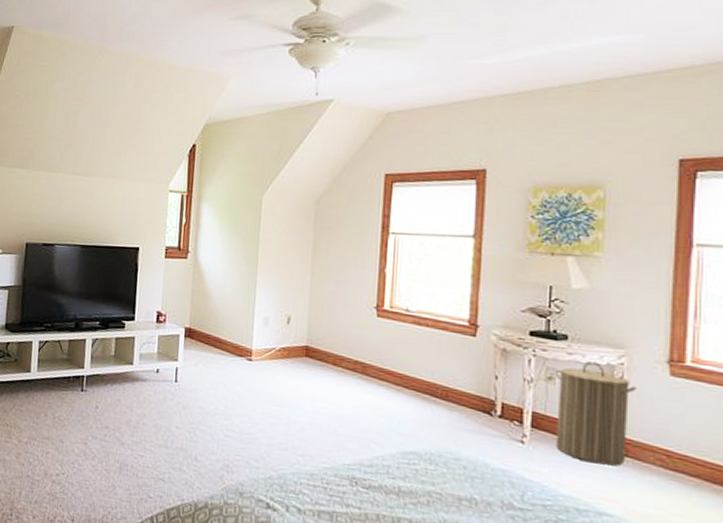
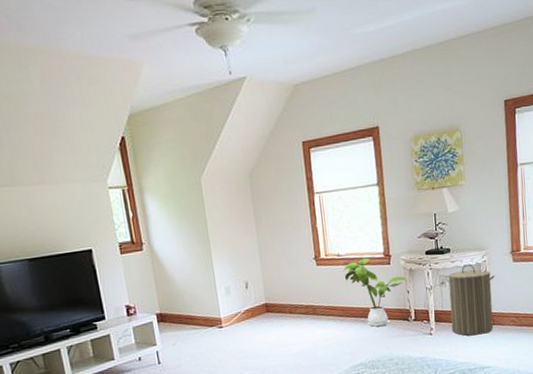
house plant: none [410,320,503,412] -> present [343,257,412,327]

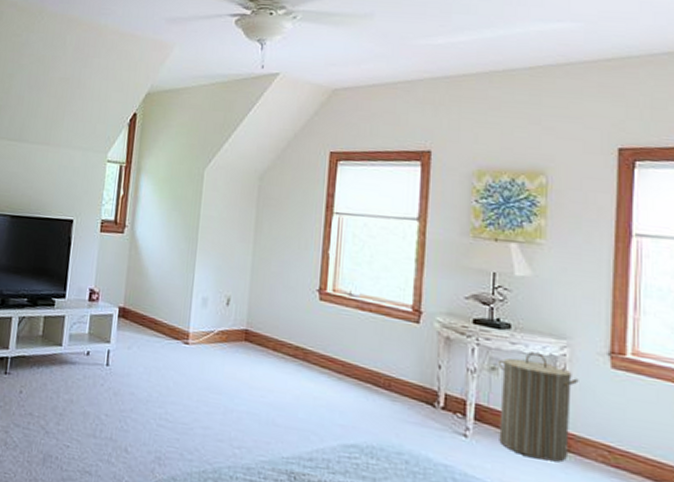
house plant: present [343,257,412,327] -> none [353,306,447,403]

